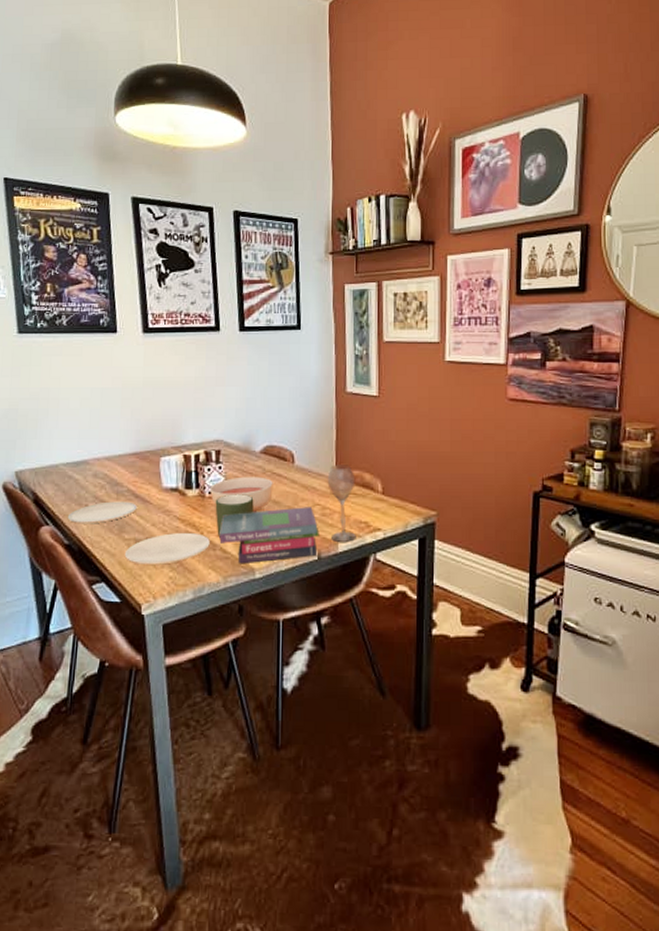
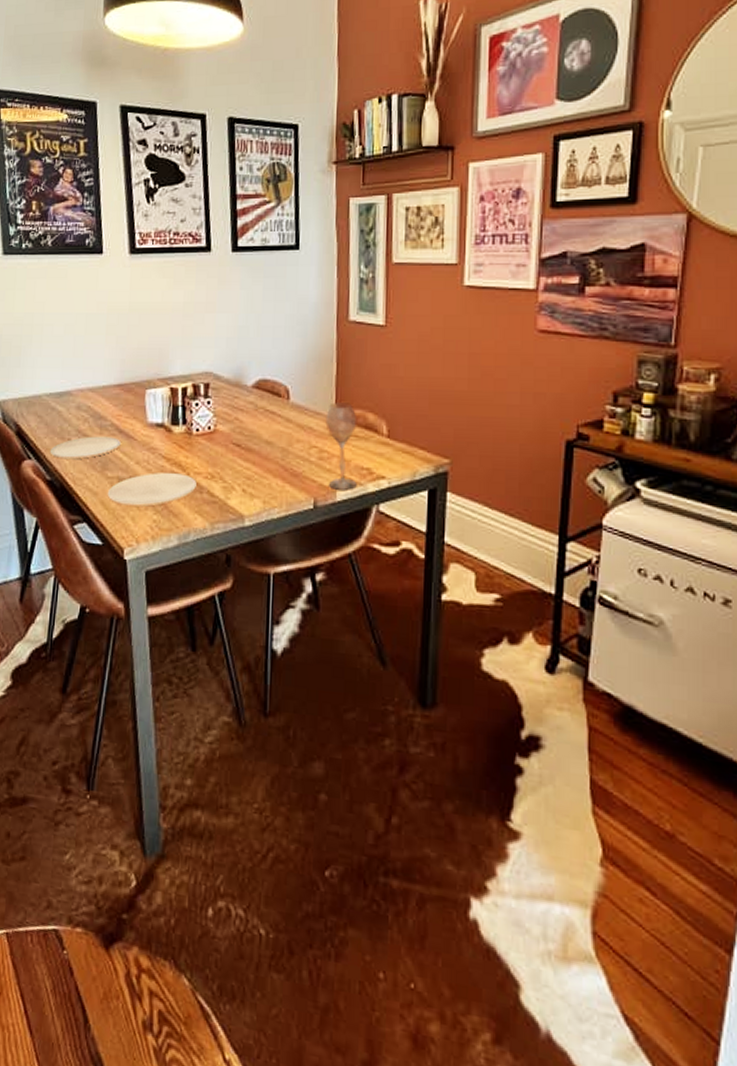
bowl: present [209,476,273,513] -> none [196,413,266,454]
mug: present [215,494,254,544] -> none [202,432,245,487]
books: present [219,507,319,564] -> none [206,449,316,510]

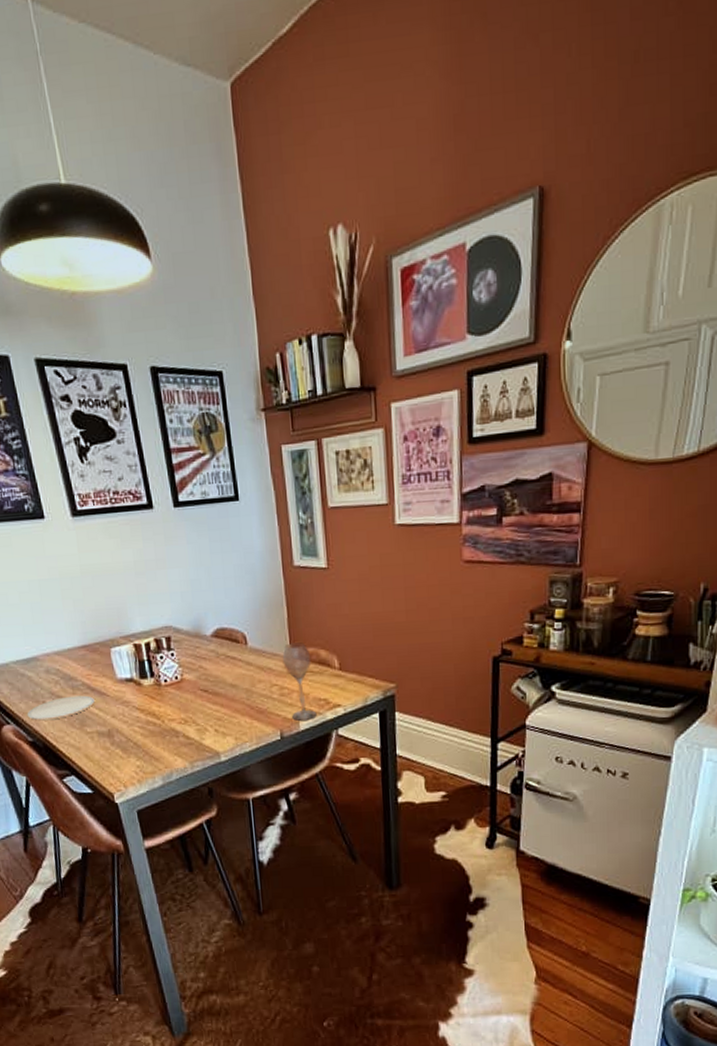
plate: present [107,472,197,507] -> none [89,721,172,756]

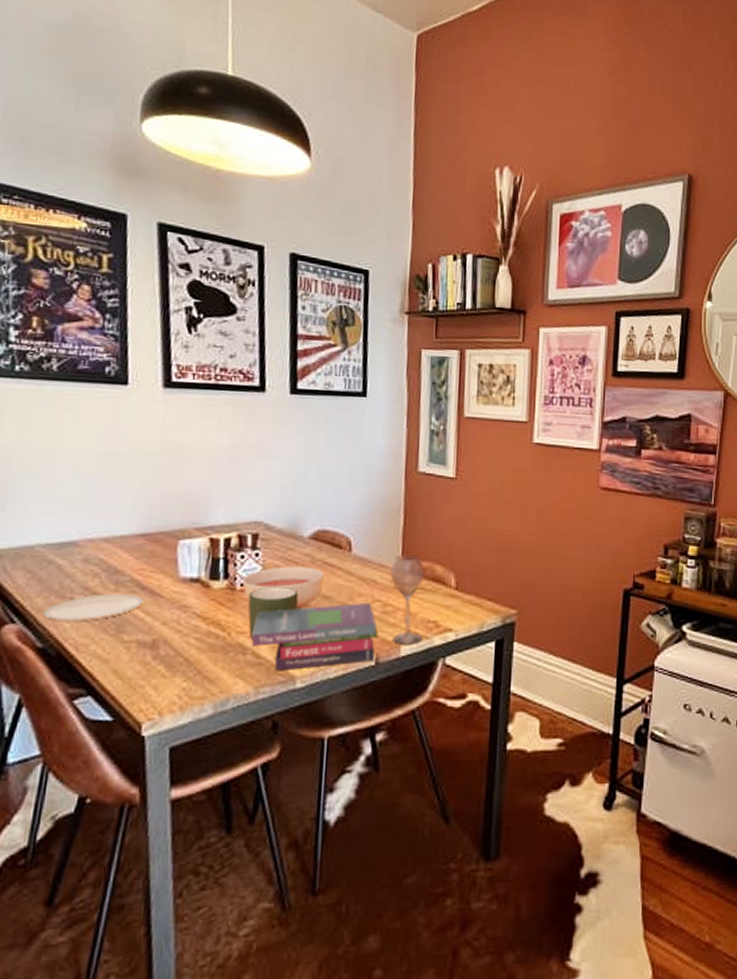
bowl: none [164,661,229,698] -> present [241,566,324,610]
mug: none [172,680,212,729] -> present [248,587,299,646]
books: none [180,688,280,749] -> present [251,603,379,672]

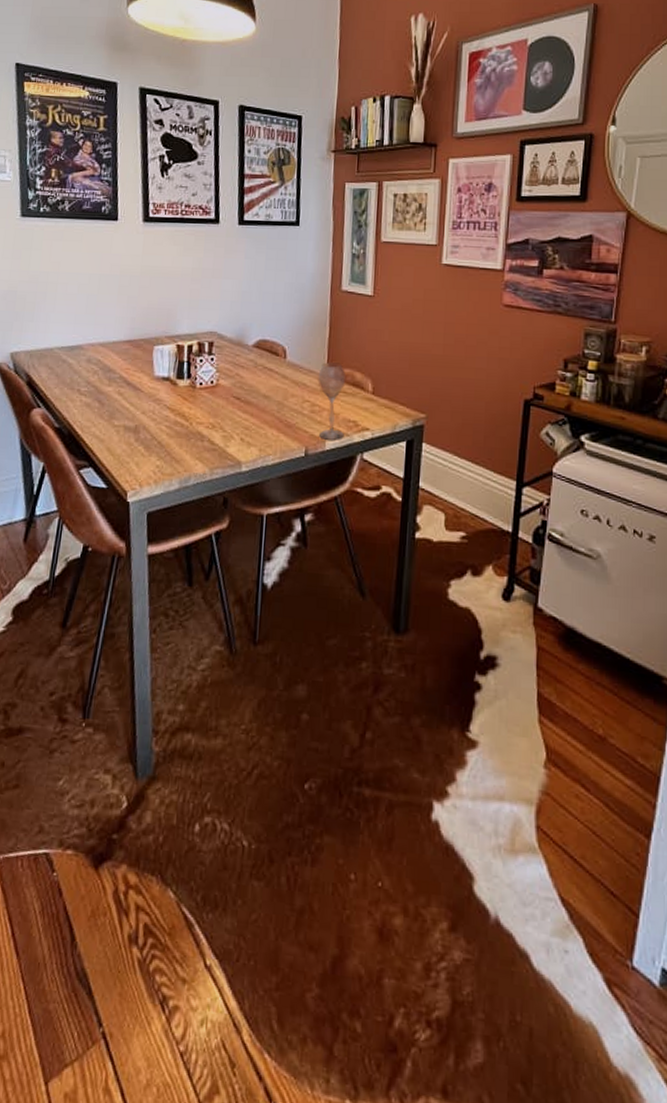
plate: present [43,594,143,622] -> none [59,387,128,409]
bowl: present [241,566,324,610] -> none [200,369,264,407]
mug: present [248,587,299,646] -> none [205,386,244,436]
books: present [251,603,379,672] -> none [208,402,308,457]

